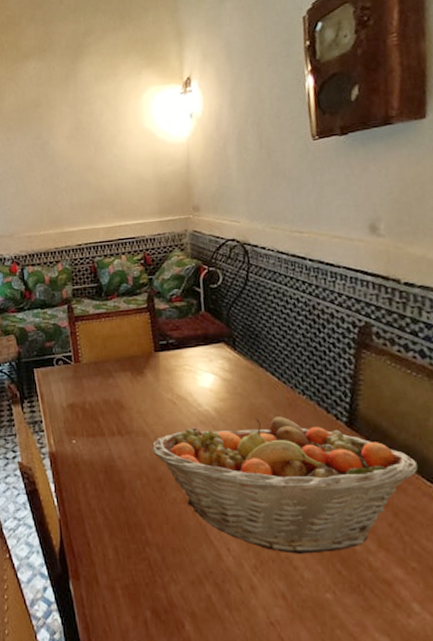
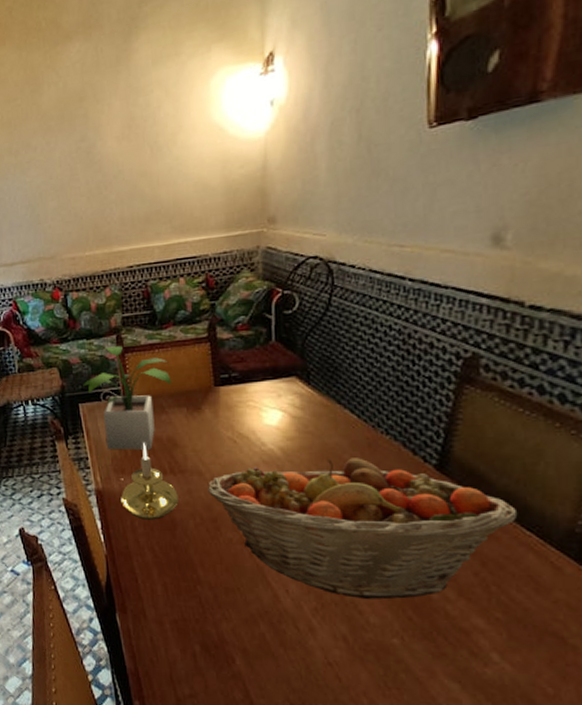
potted plant: none [38,315,117,413] -> present [83,346,172,450]
candle holder: none [73,404,126,481] -> present [121,442,178,520]

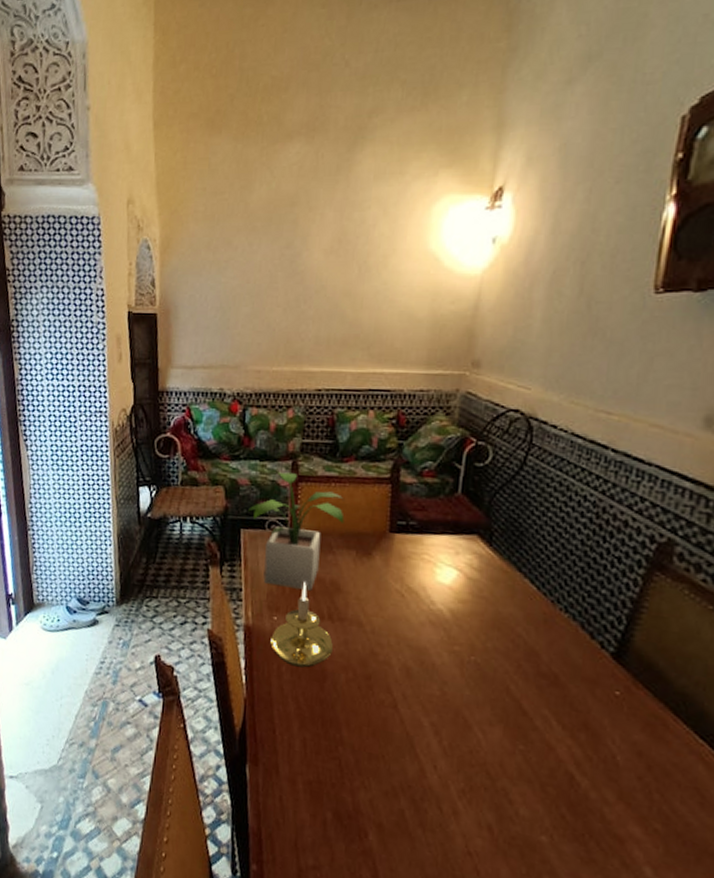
fruit basket: present [208,458,518,600] -> none [366,625,693,794]

